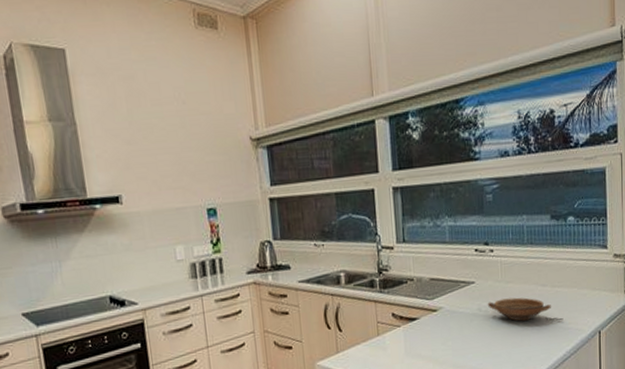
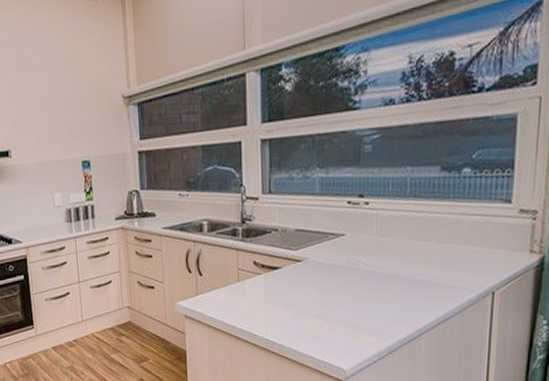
bowl: present [487,297,564,321] -> none [358,252,448,279]

